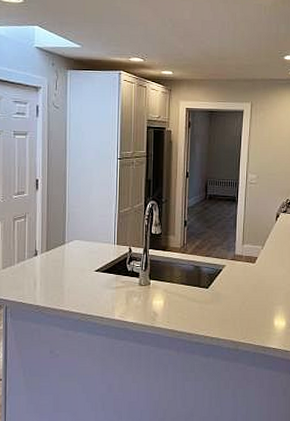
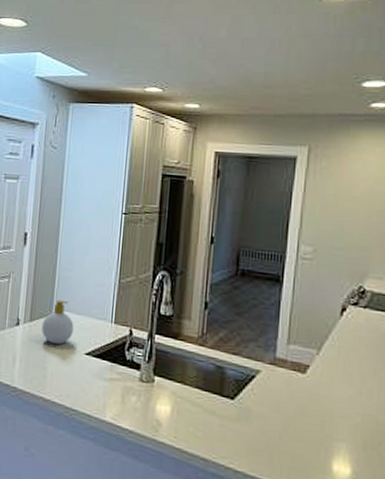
soap bottle: none [57,231,84,266] -> present [42,299,74,345]

